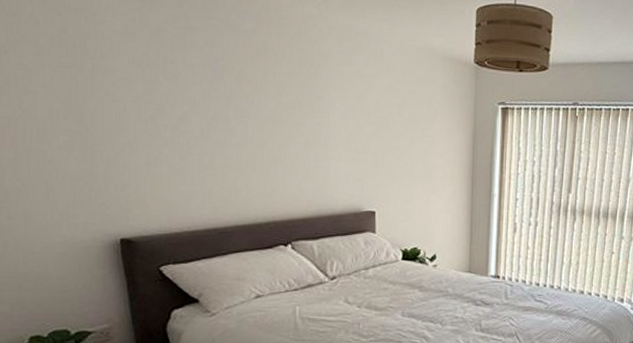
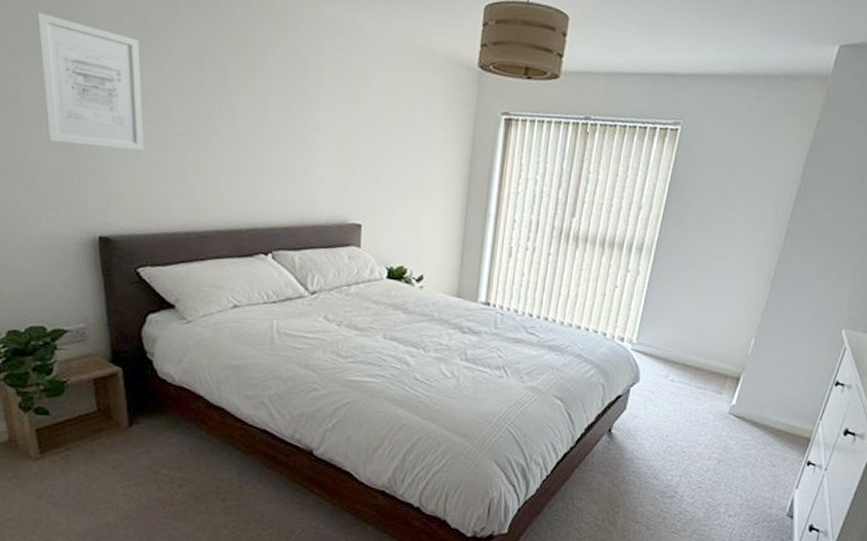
wall art: none [50,30,162,156] -> present [36,11,144,151]

